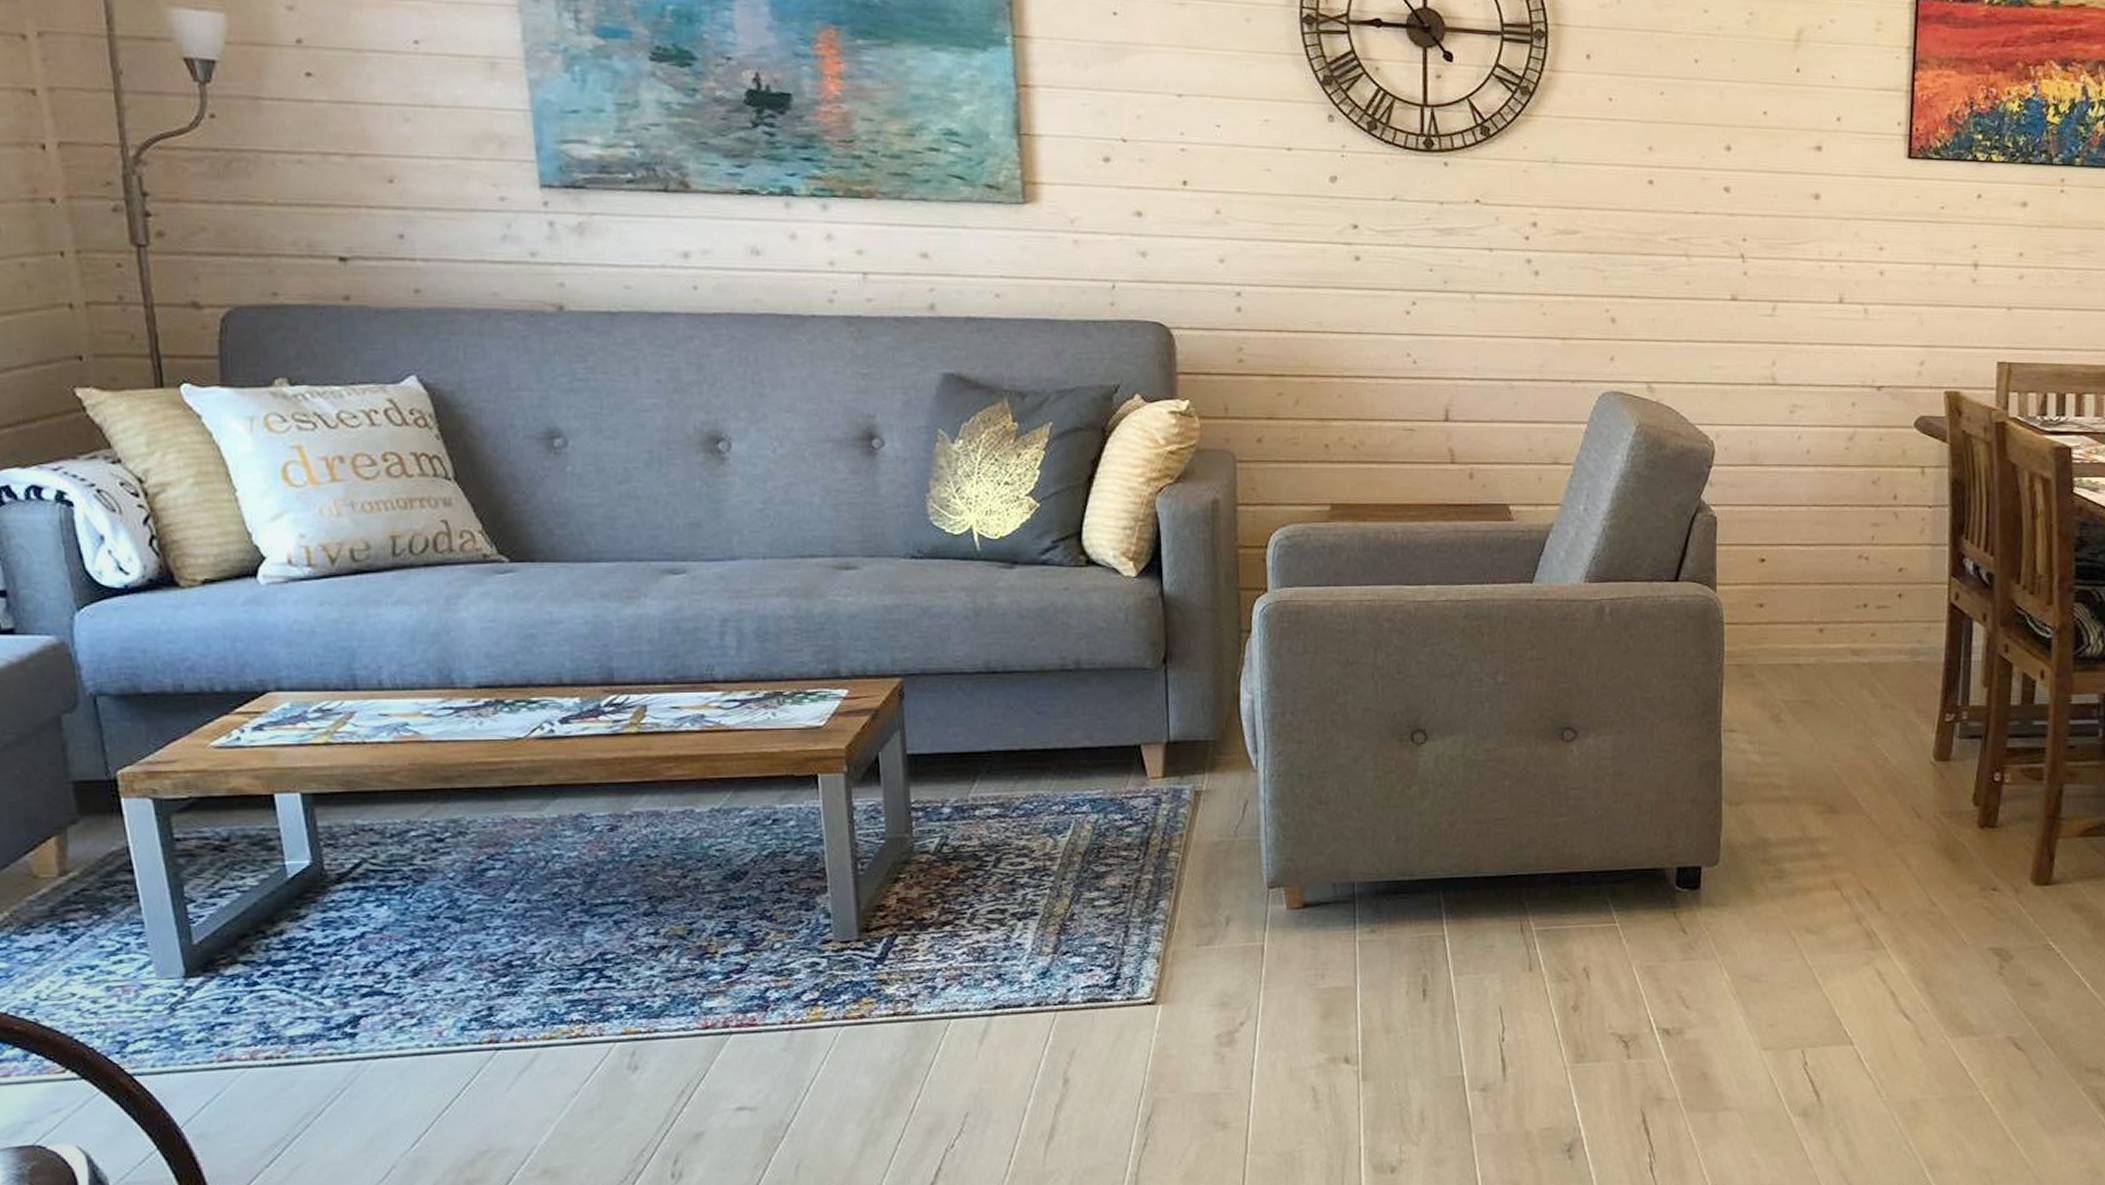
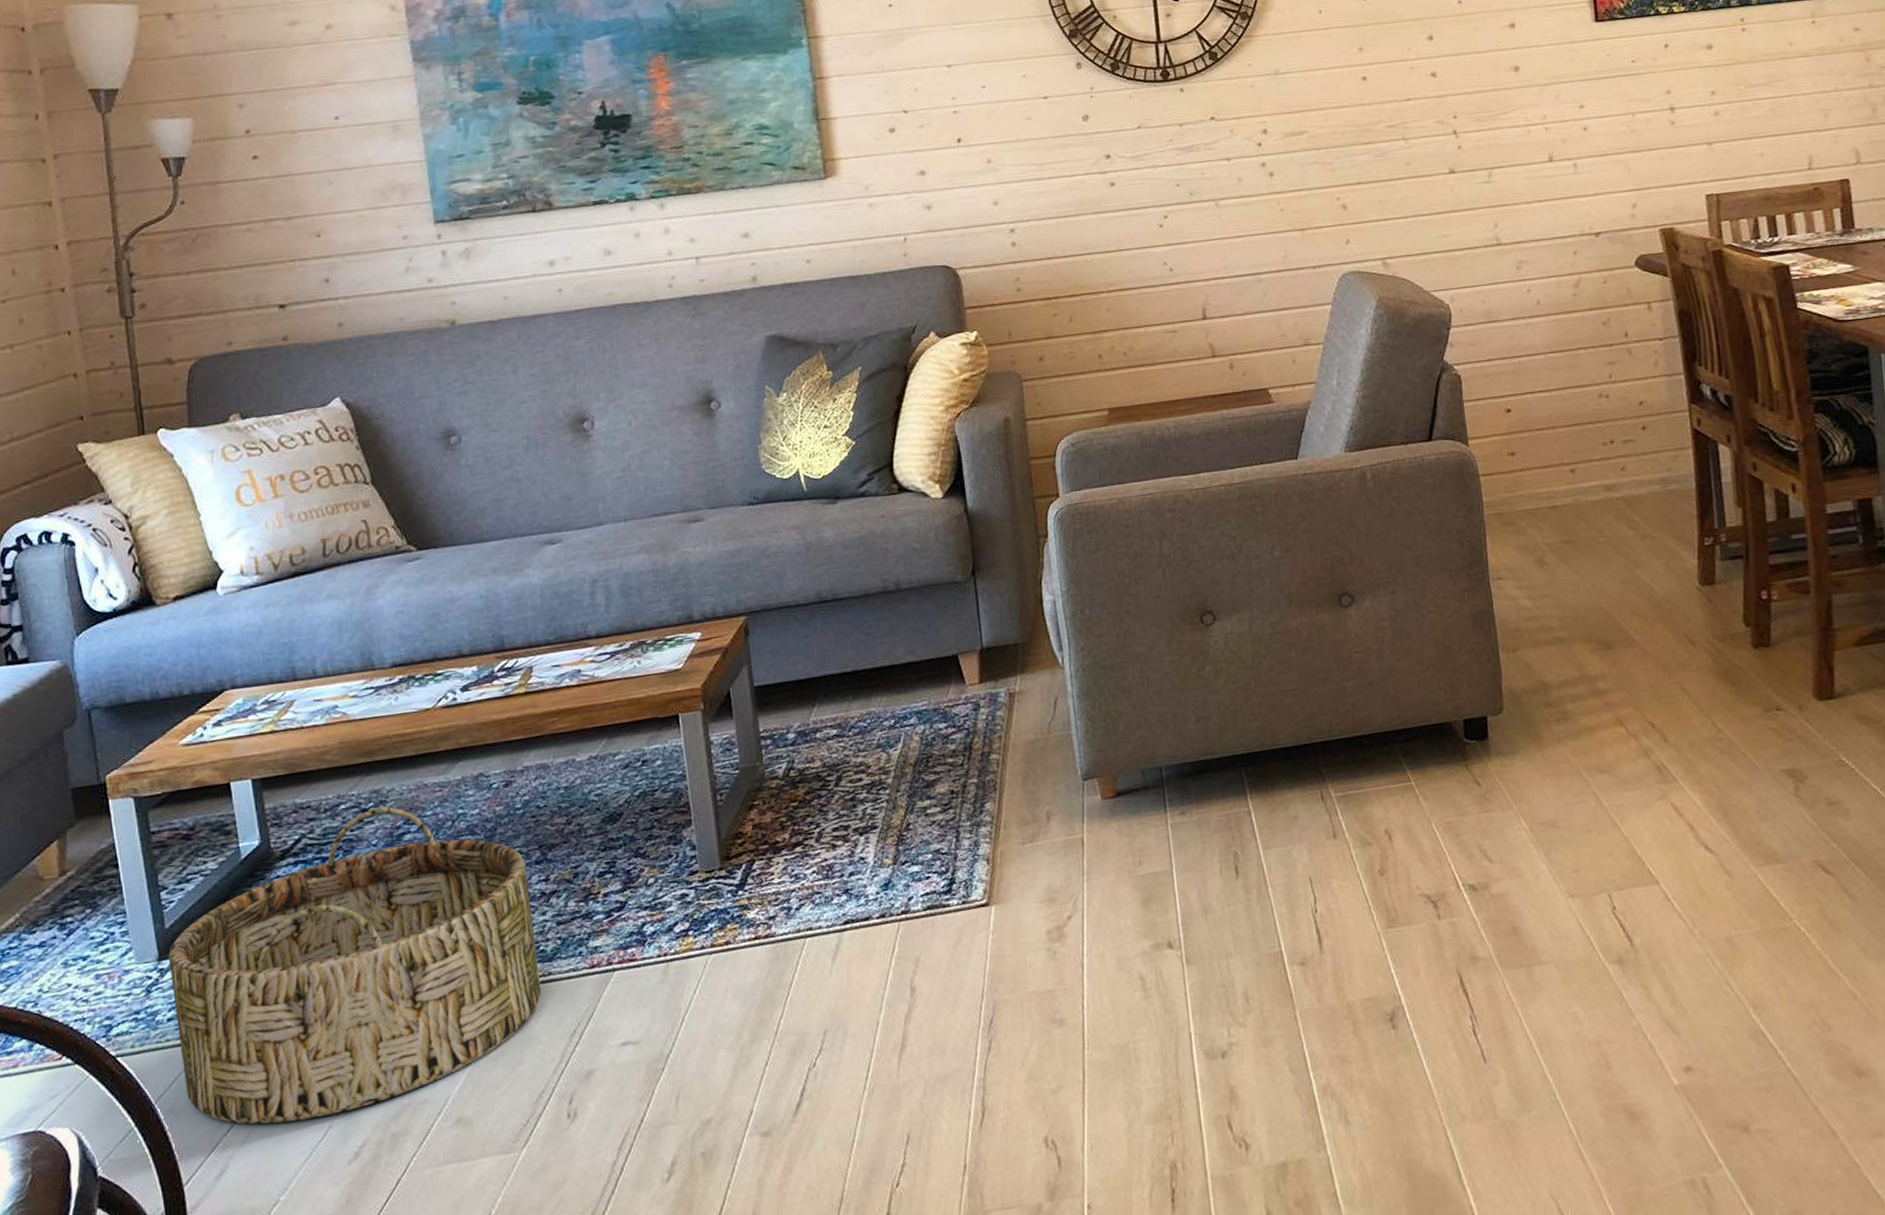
basket: none [197,838,646,1159] -> present [168,807,541,1124]

